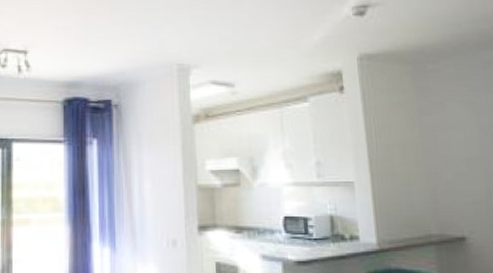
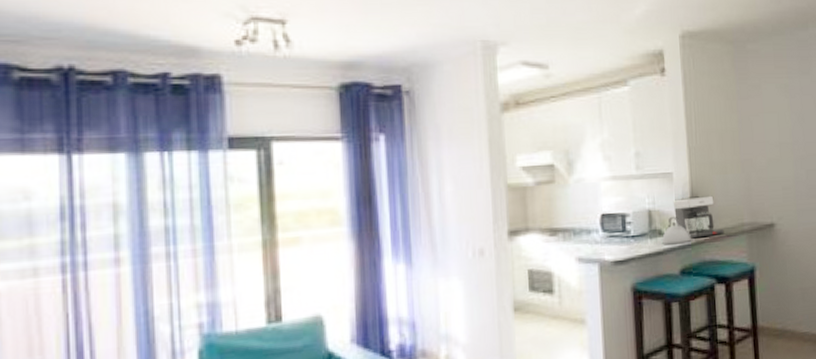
kettle: none [345,224,376,250] -> present [662,217,692,245]
coffee maker: none [355,205,410,246] -> present [672,195,724,239]

